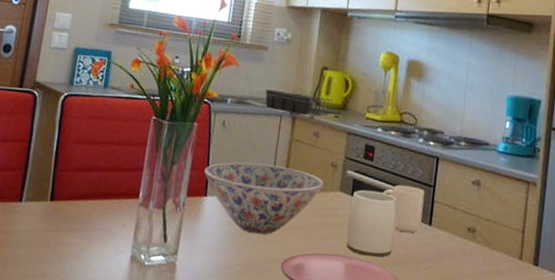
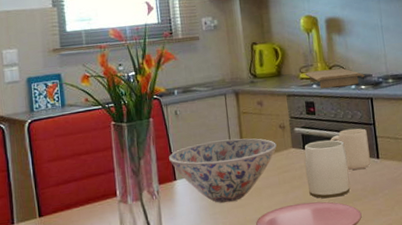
dish rack: present [265,89,343,118] -> none [205,69,279,91]
cutting board: none [372,112,436,140] -> present [305,68,365,89]

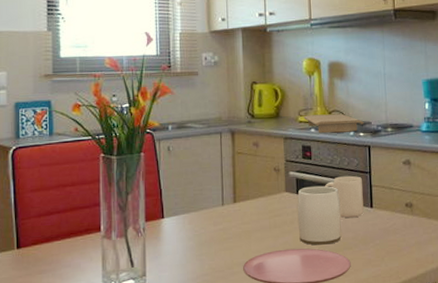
bowl: present [169,138,277,204] -> none [158,179,270,245]

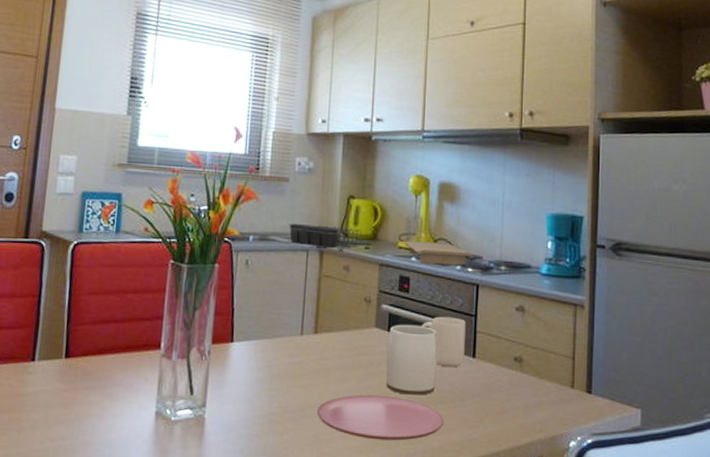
dish rack: none [202,109,277,130] -> present [289,223,373,251]

